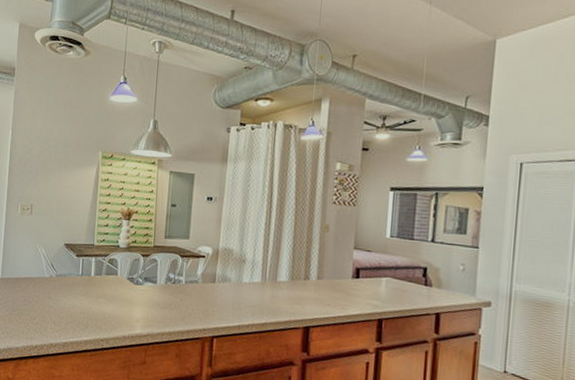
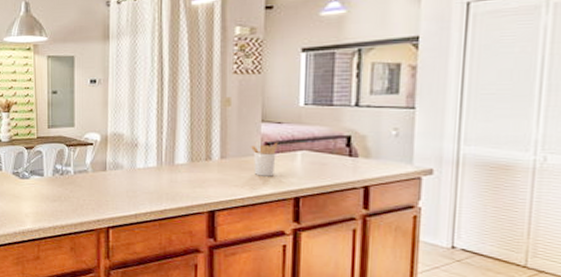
utensil holder: none [343,268,367,299] -> present [250,142,278,177]

